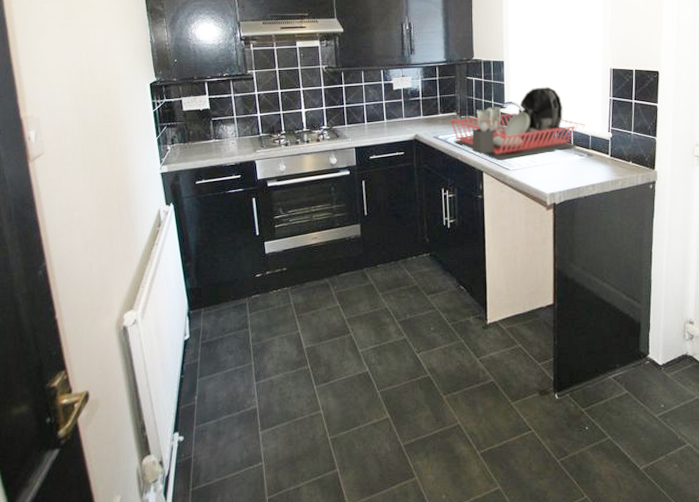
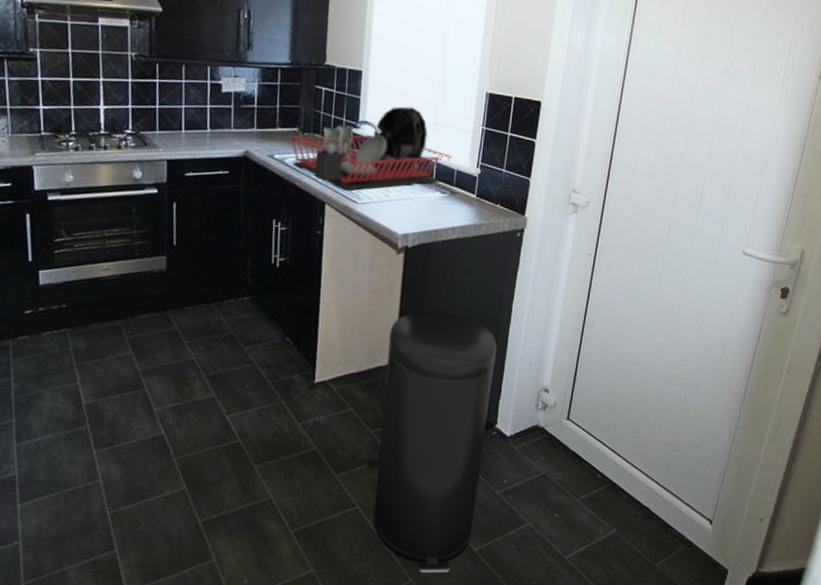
pedal bin: none [546,257,643,491] -> present [372,311,498,574]

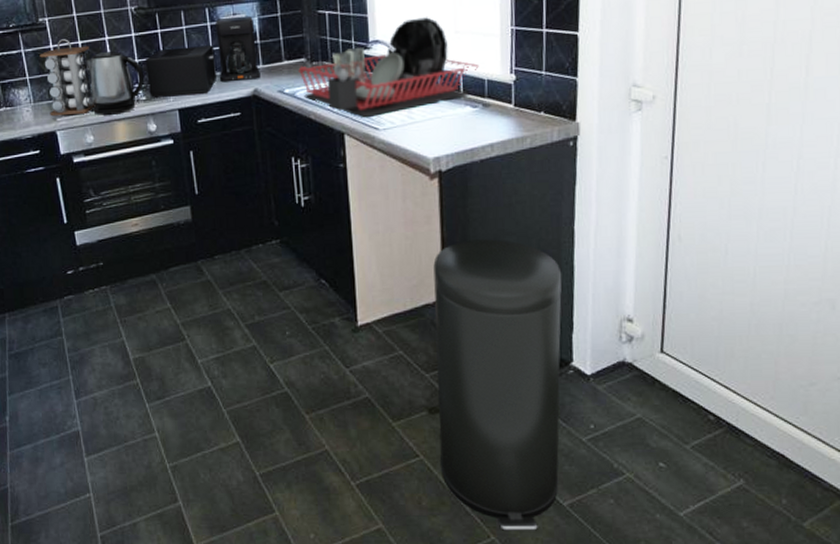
spice rack: none [25,73,81,153] -> present [39,39,94,117]
kettle: none [74,92,137,157] -> present [85,50,145,115]
toaster: none [138,98,212,148] -> present [145,45,218,98]
coffee maker: none [212,78,254,142] -> present [215,15,261,83]

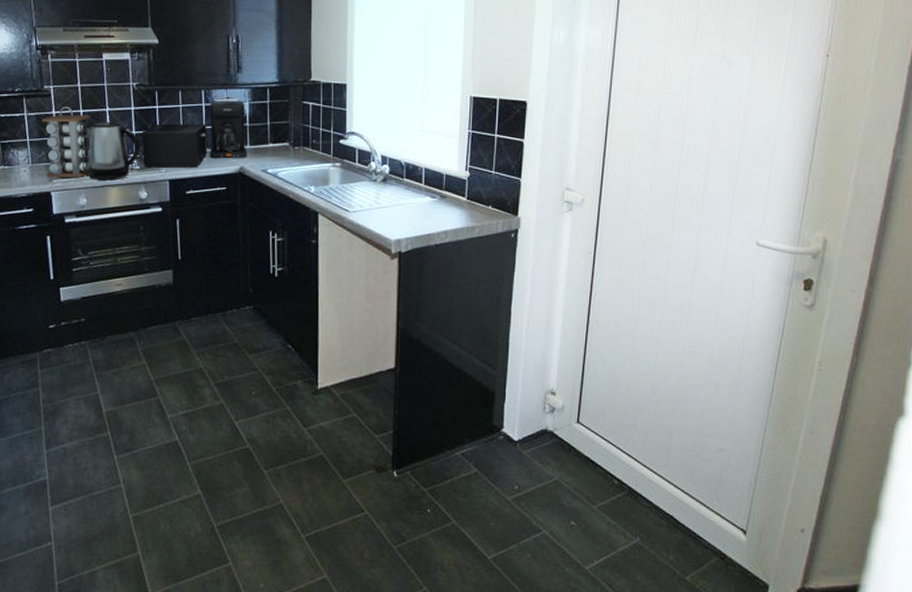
dish rack: present [297,17,479,117] -> none [281,115,439,200]
pedal bin: present [433,239,562,531] -> none [382,315,499,582]

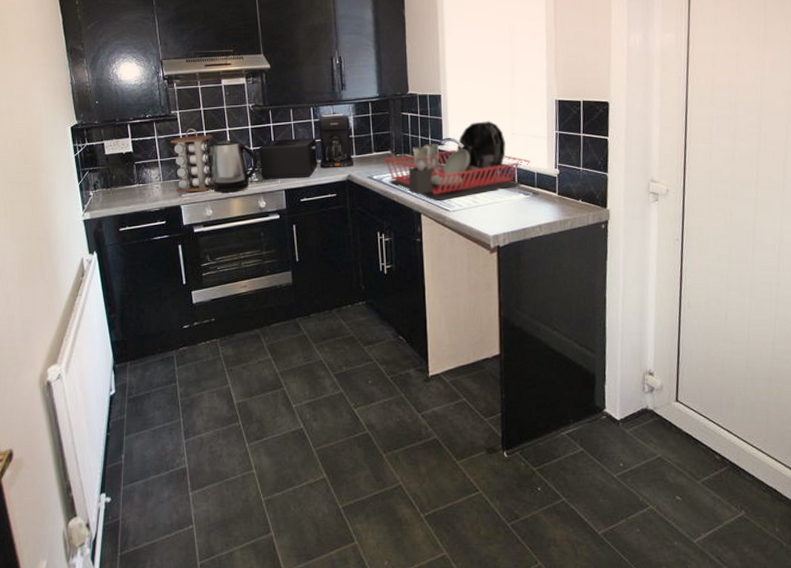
dish rack: none [281,115,439,200] -> present [384,121,530,200]

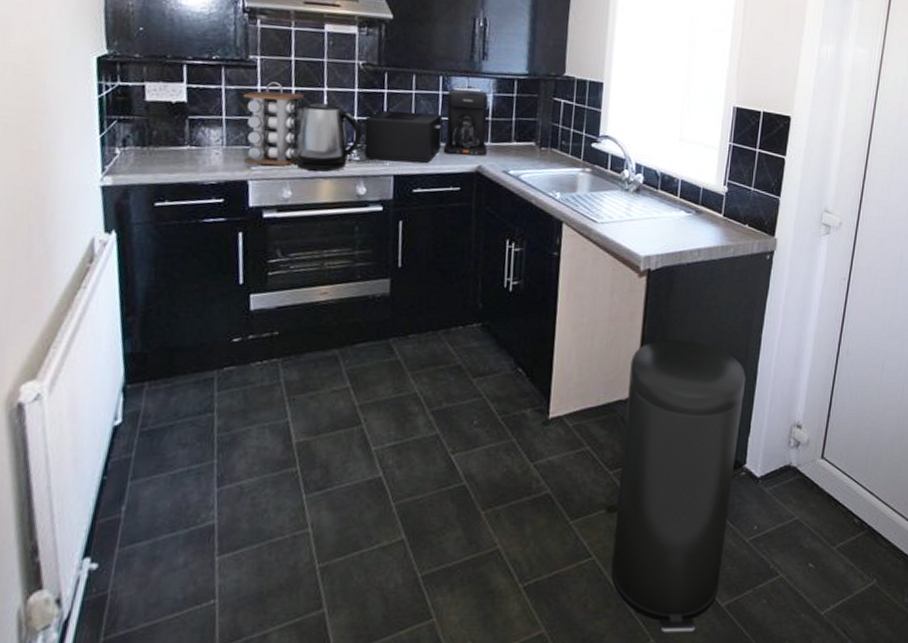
dish rack: present [384,121,530,200] -> none [525,120,697,209]
pedal bin: none [492,304,597,557] -> present [610,339,746,633]

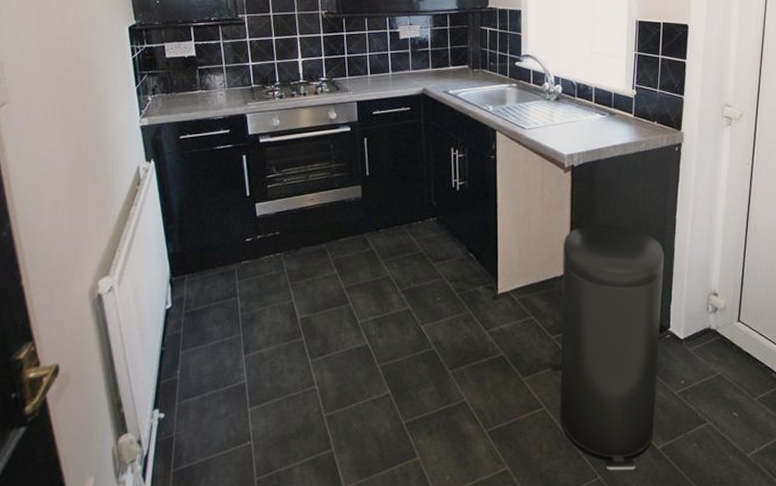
spice rack: present [243,81,304,166] -> none [236,34,283,101]
kettle: present [296,102,362,172] -> none [277,47,329,102]
toaster: present [364,110,443,163] -> none [330,49,393,90]
coffee maker: present [443,89,489,156] -> none [394,26,430,81]

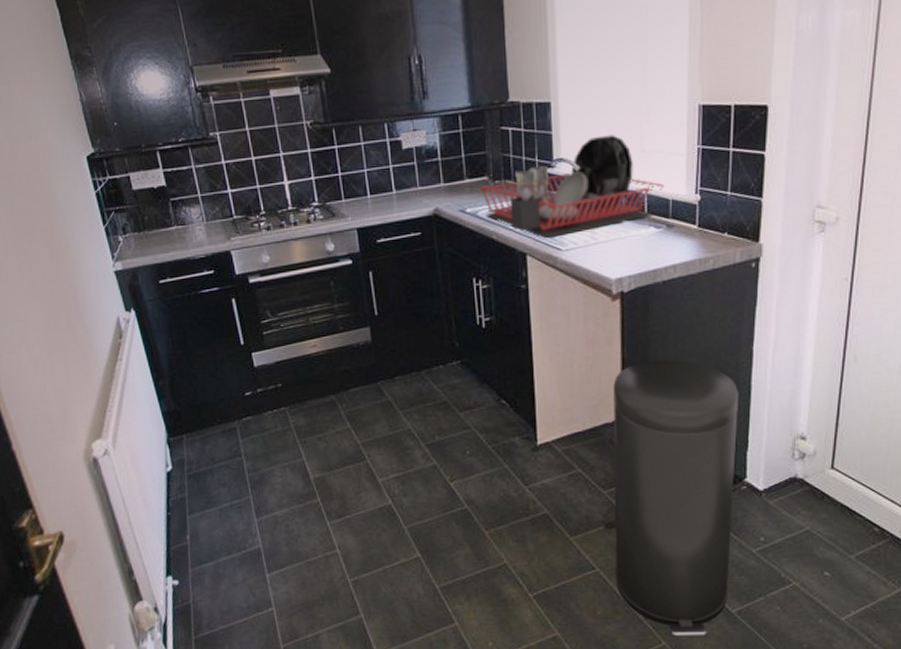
dish rack: none [461,39,608,118] -> present [479,135,664,238]

